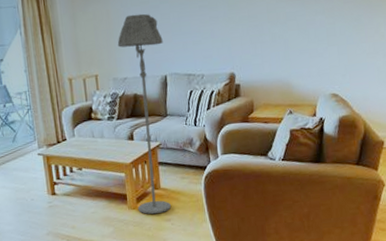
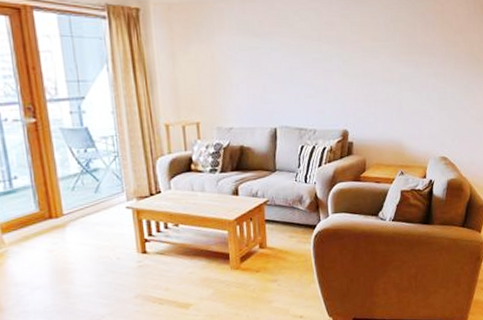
floor lamp: present [117,13,171,215] -> none [222,60,278,275]

